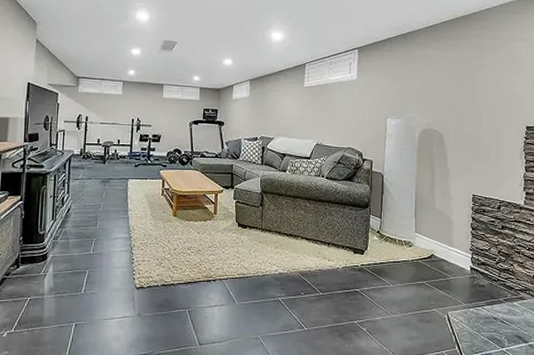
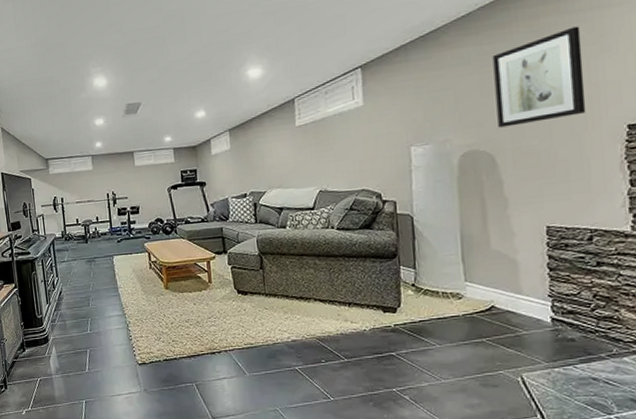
wall art: none [447,50,503,115] -> present [492,26,587,128]

